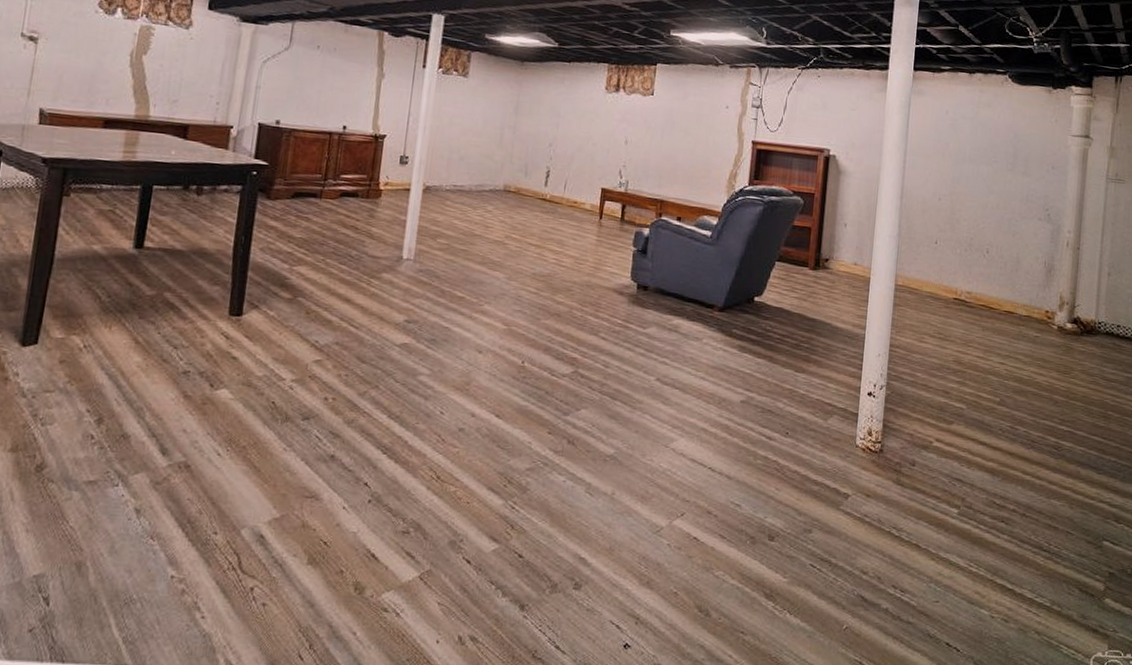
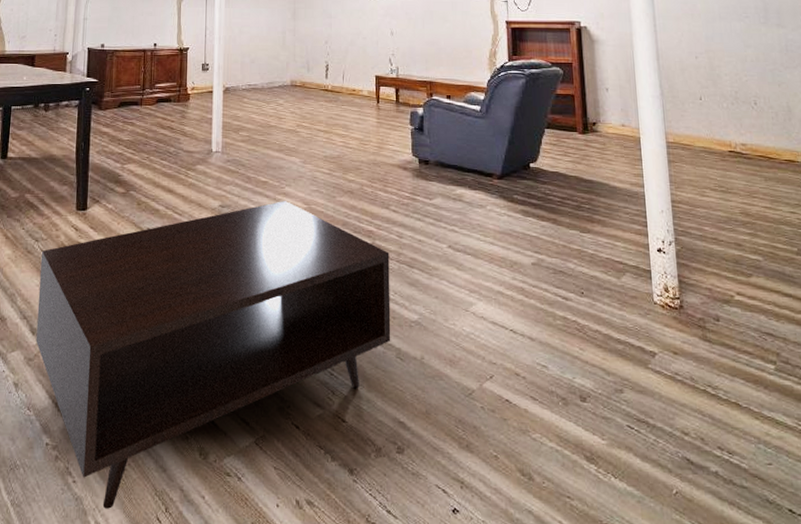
coffee table: none [166,320,592,646] -> present [35,201,391,509]

